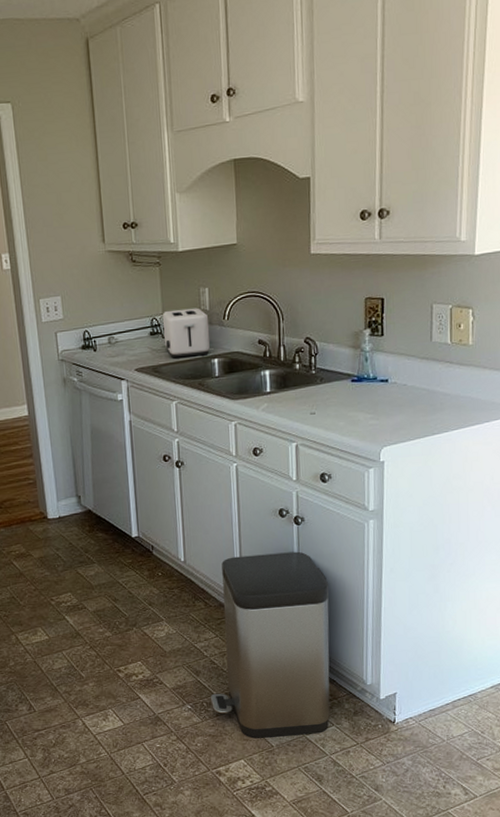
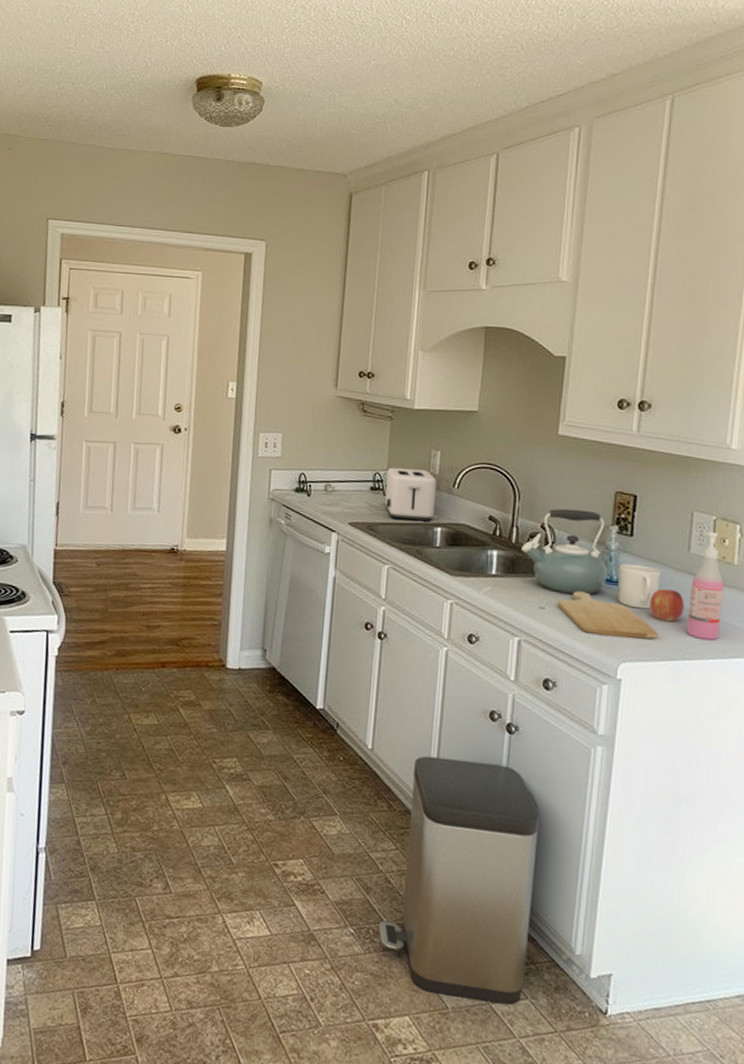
kettle: none [290,319,366,397] -> present [521,508,608,595]
chopping board: none [325,392,411,428] -> present [557,591,658,639]
mug: none [374,359,409,399] -> present [617,563,661,610]
fruit: none [402,376,431,405] -> present [650,588,685,621]
soap dispenser: none [434,319,463,415] -> present [686,531,725,640]

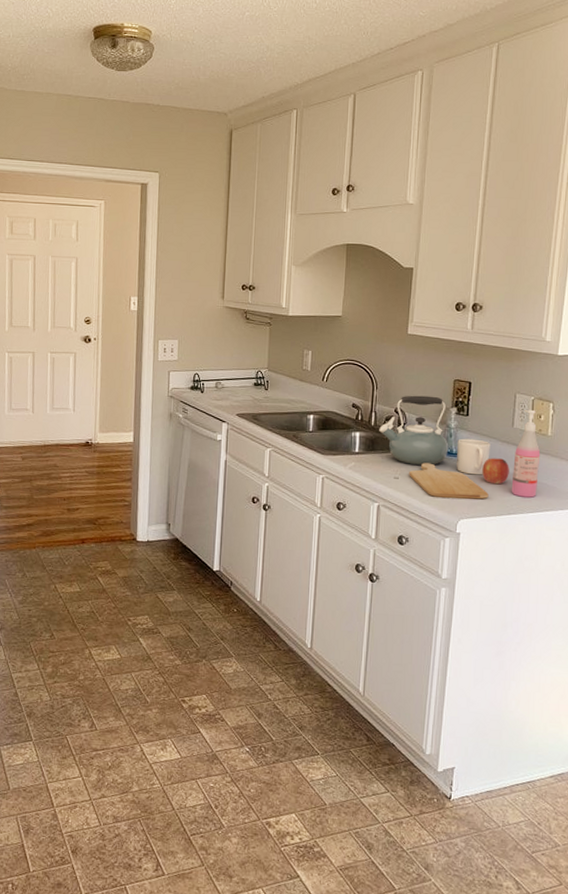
pedal bin: present [378,755,540,1005] -> none [269,604,397,798]
toaster: present [384,467,437,522] -> none [266,366,309,411]

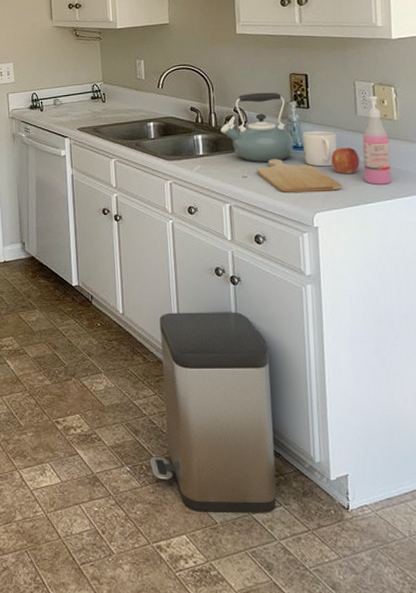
pedal bin: none [269,604,397,798] -> present [149,312,277,513]

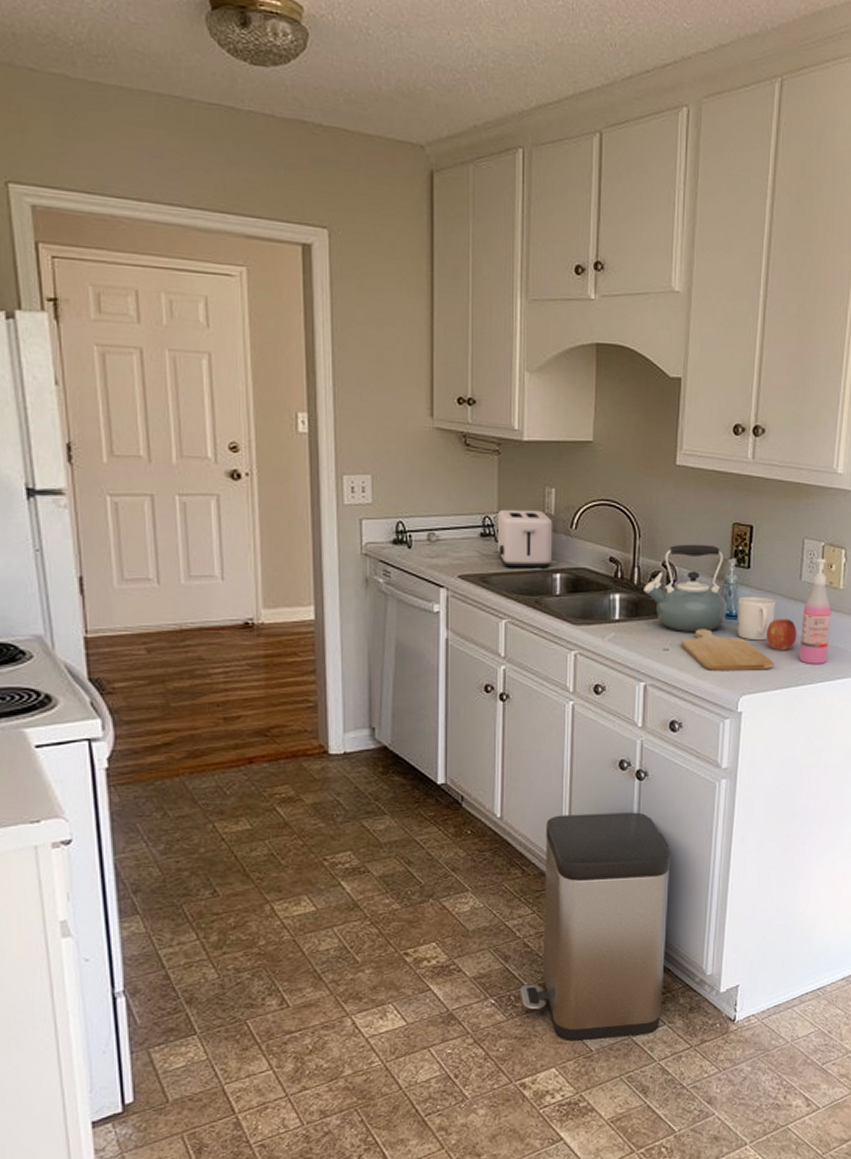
toaster: none [102,77,146,120] -> present [497,509,553,569]

